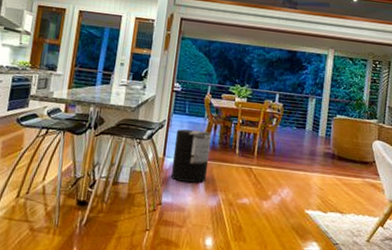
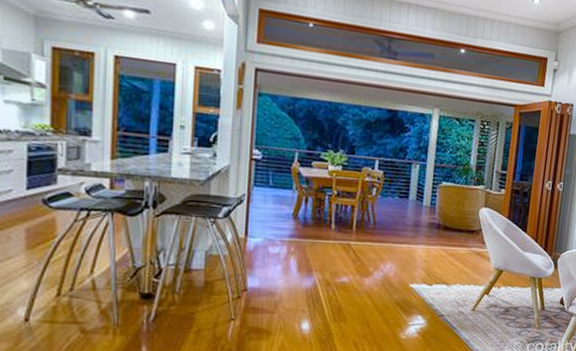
trash can: present [170,129,212,183] -> none [256,203,303,264]

